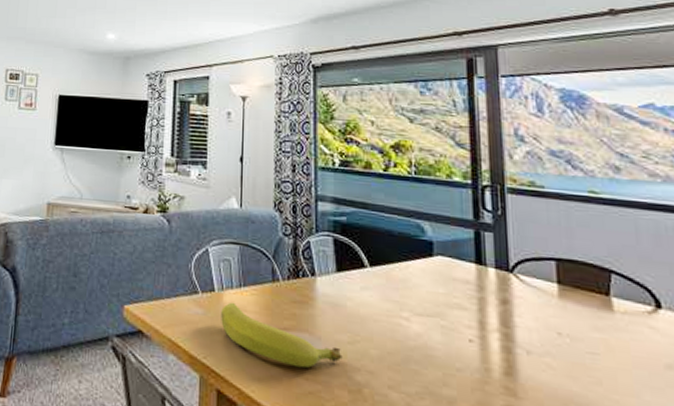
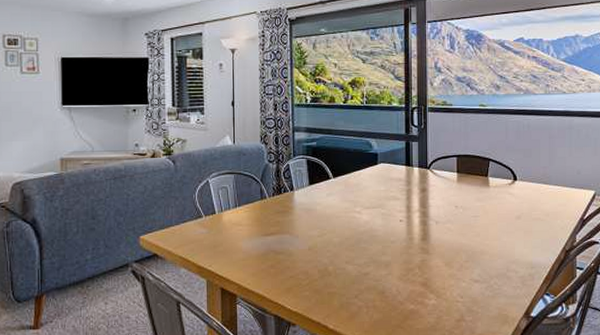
banana: present [221,302,342,369] -> none [222,220,314,261]

